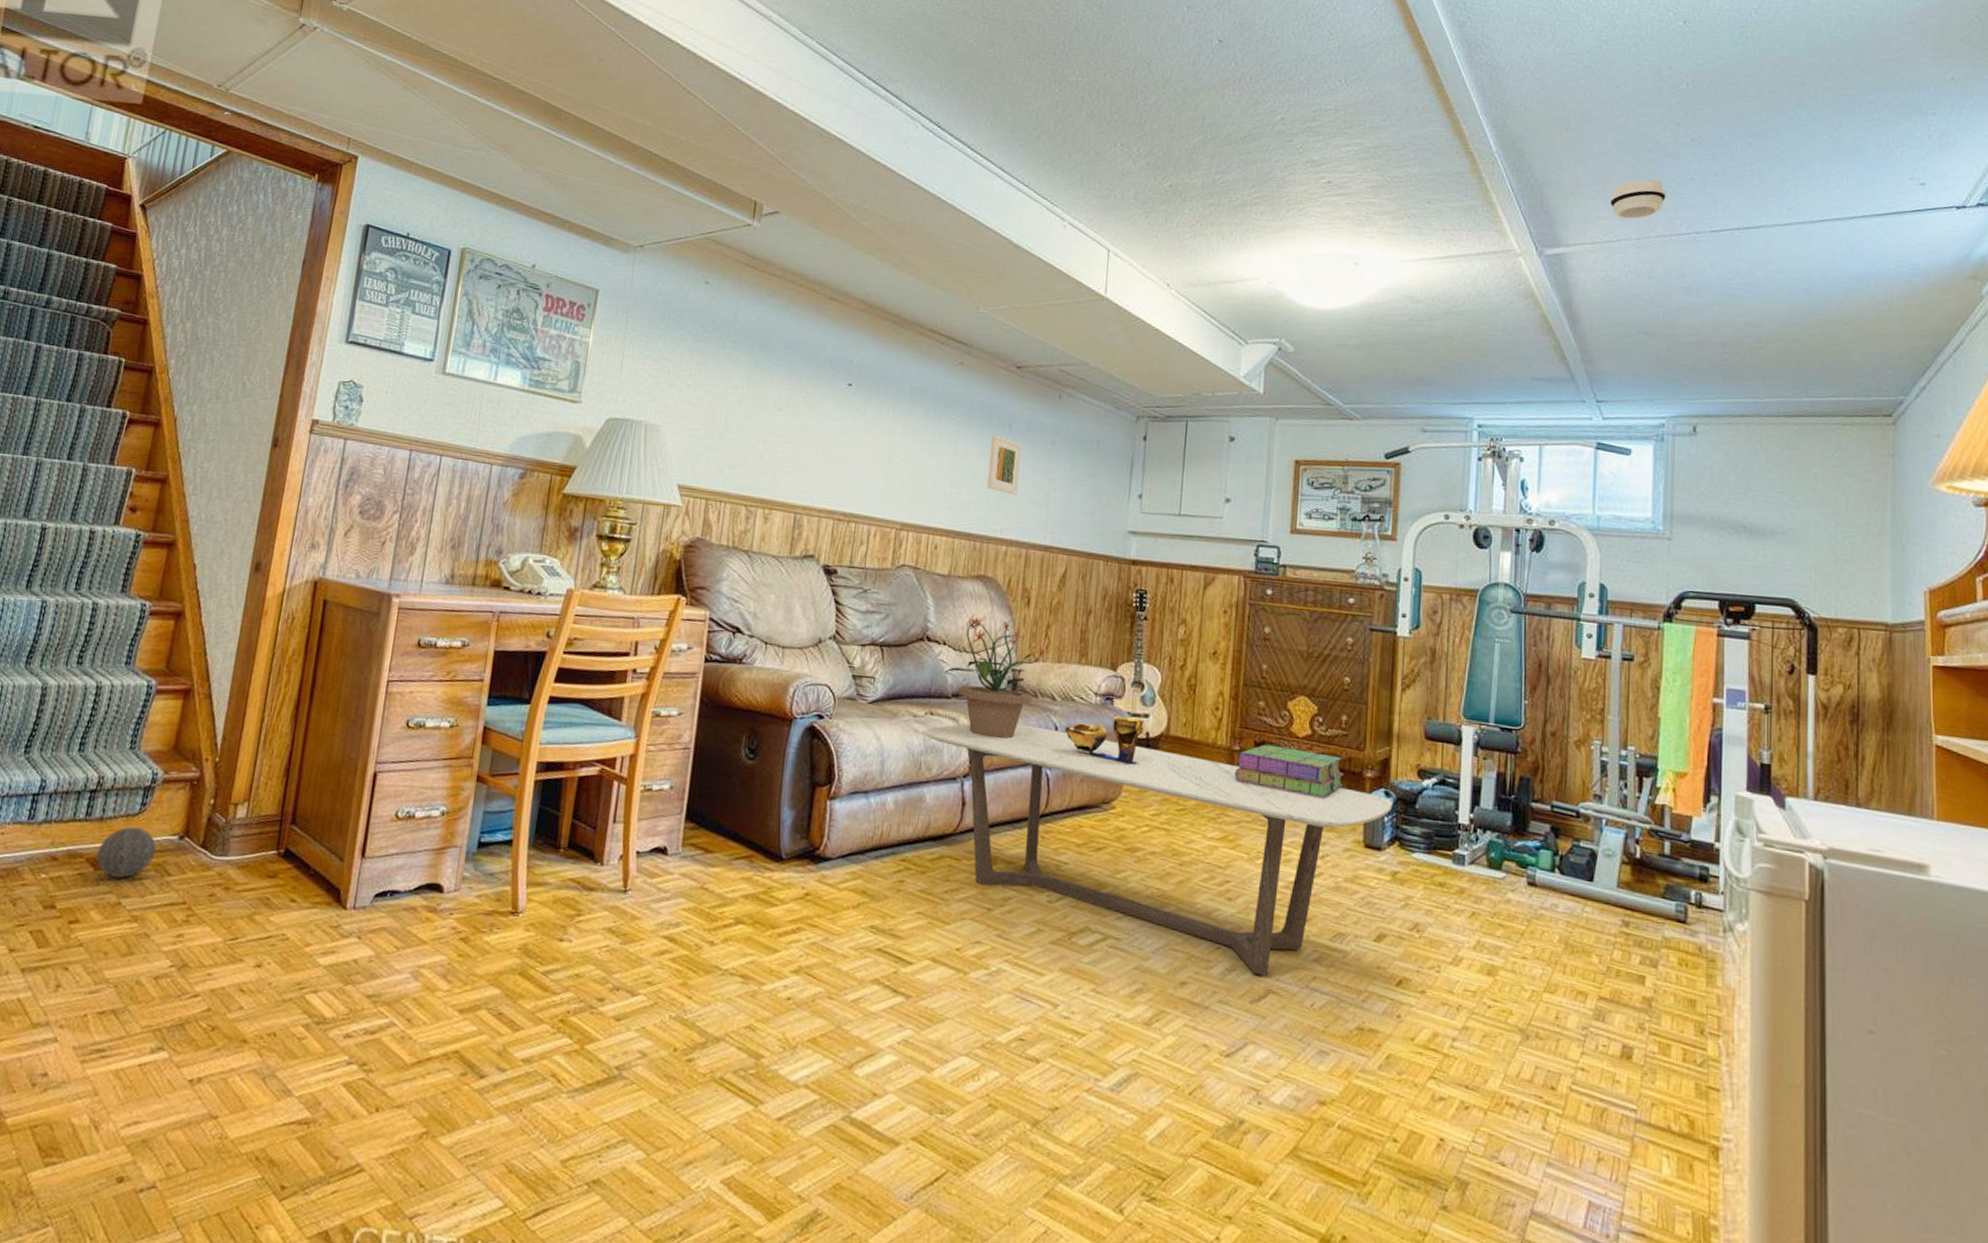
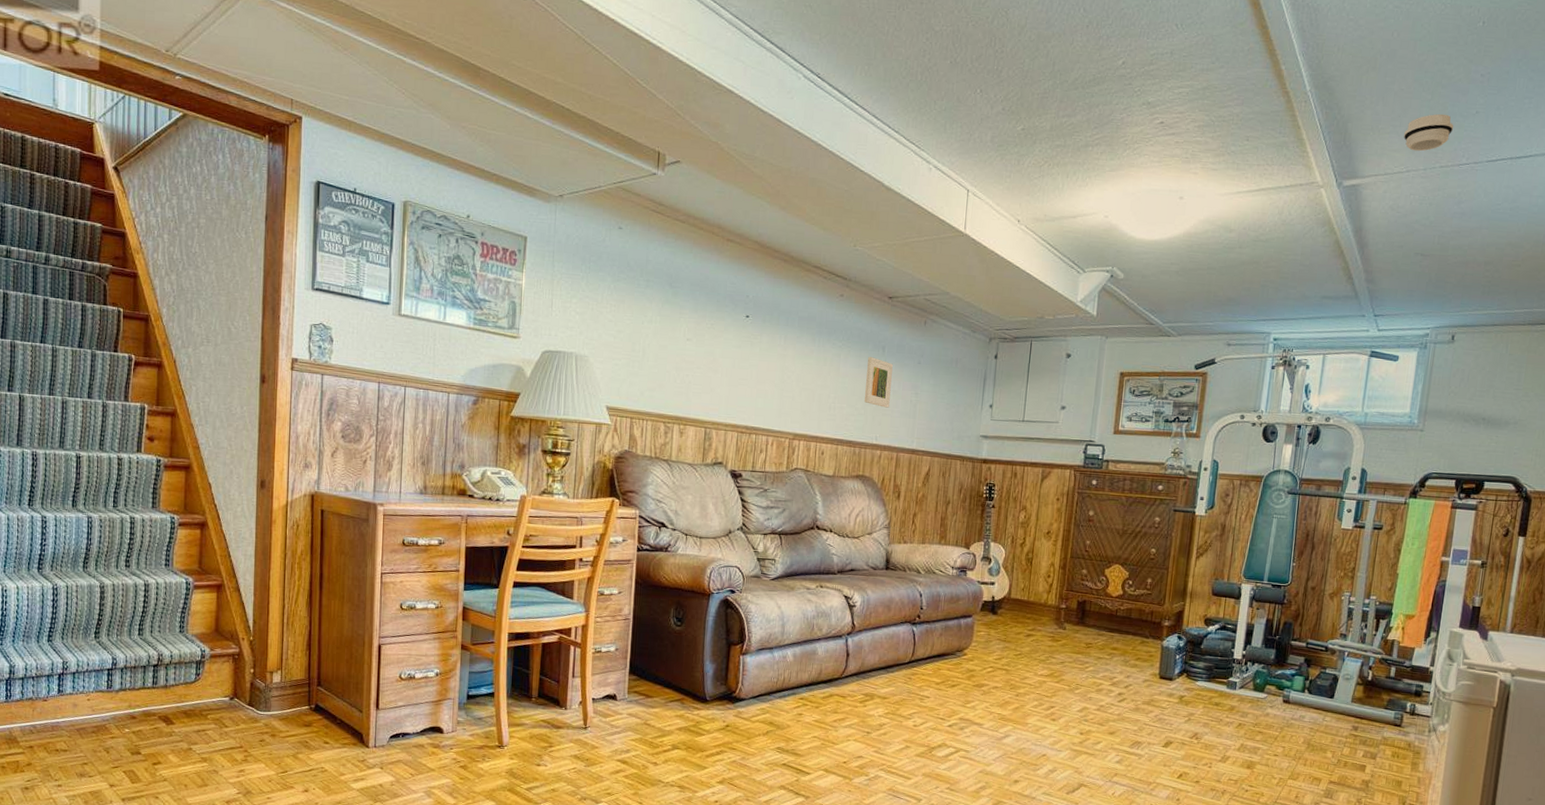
ball: present [96,826,157,878] -> none [166,691,213,730]
coffee table: present [921,723,1392,975] -> none [814,592,1183,774]
potted plant: present [946,616,1047,739] -> none [832,508,913,605]
decorative bowl: present [1064,715,1144,765] -> none [927,584,991,621]
stack of books: present [1234,744,1343,799] -> none [1061,603,1146,643]

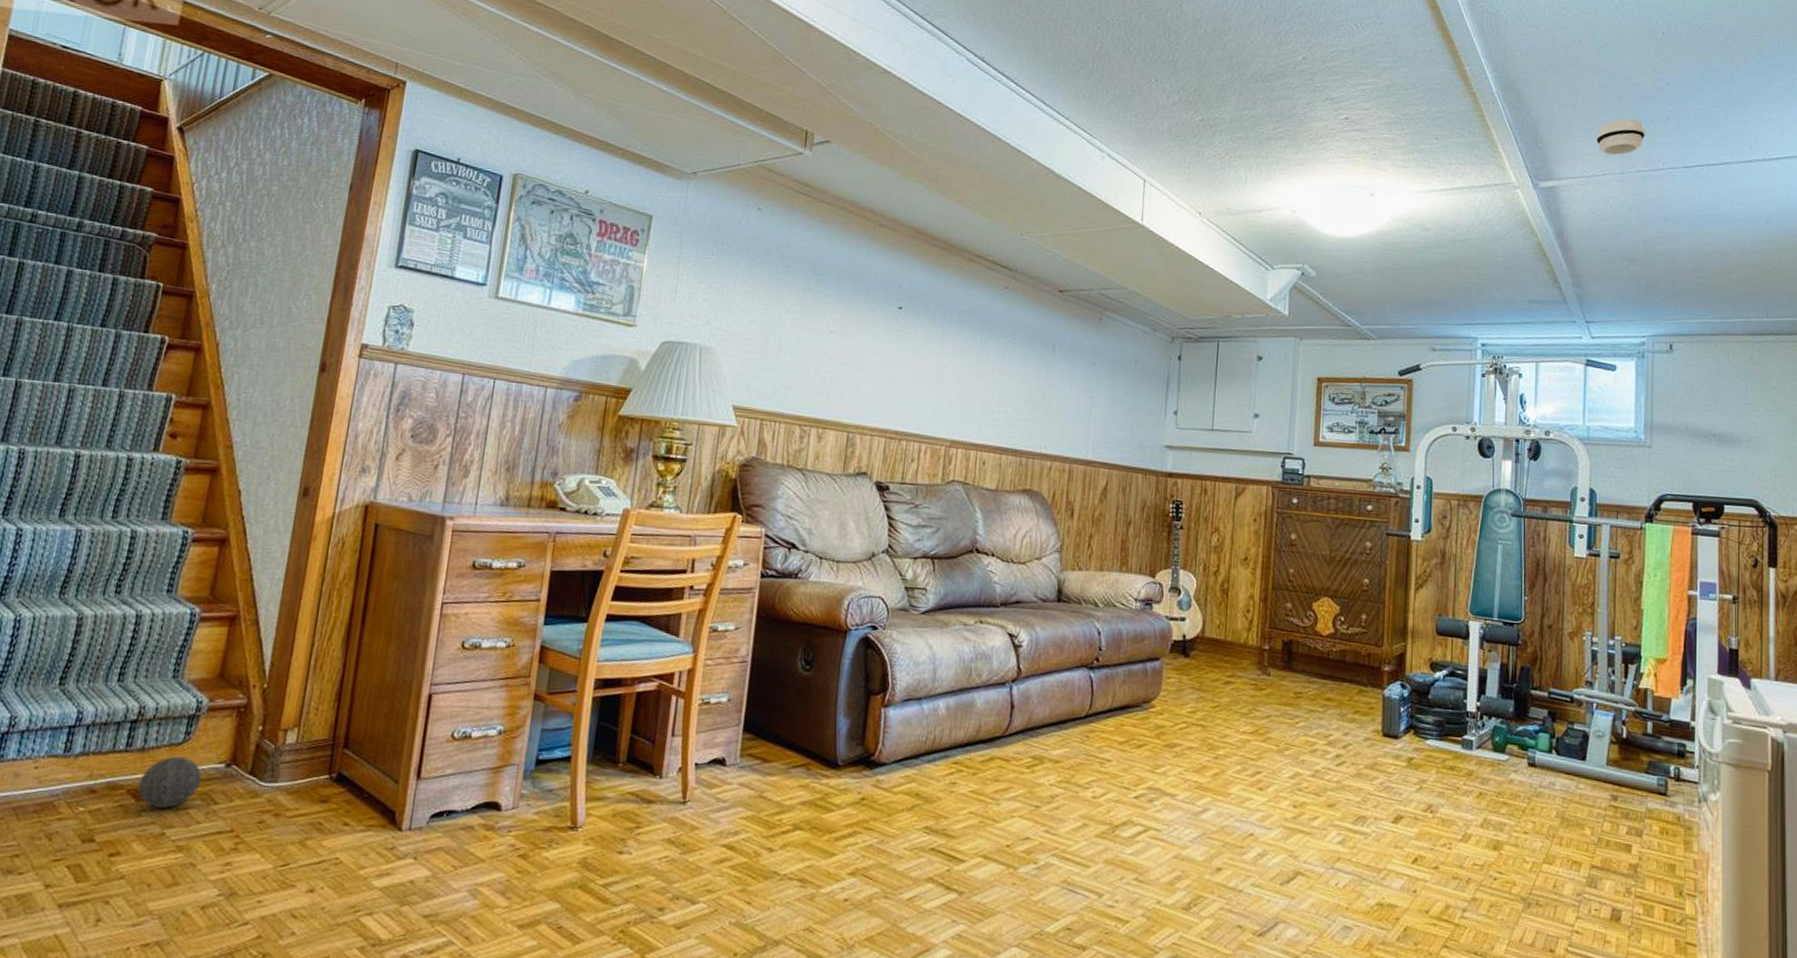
ball: none [166,691,213,730] -> present [137,756,202,809]
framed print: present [865,357,893,408] -> none [1032,355,1064,413]

